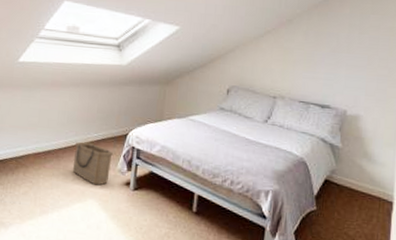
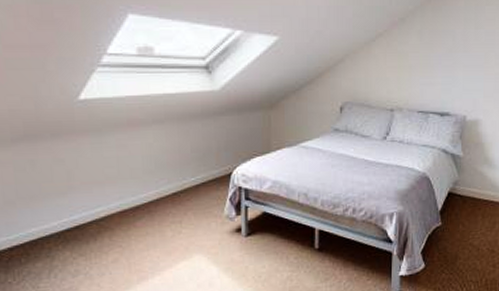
basket: present [72,142,114,186] -> none [169,189,218,238]

